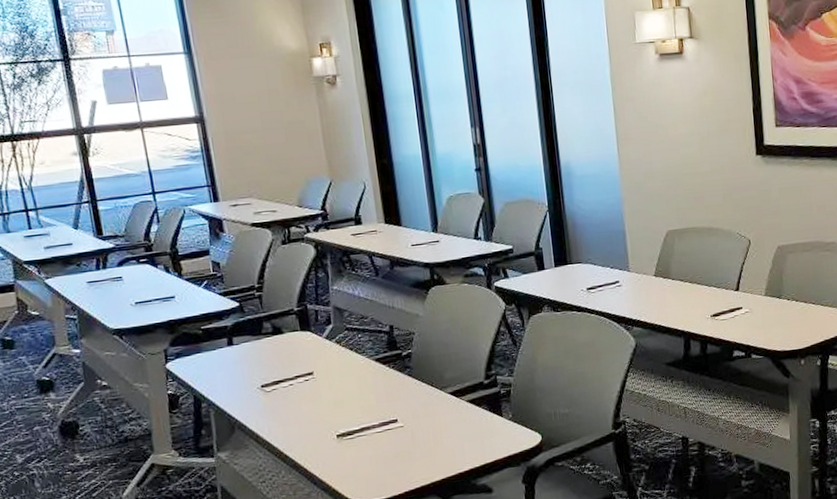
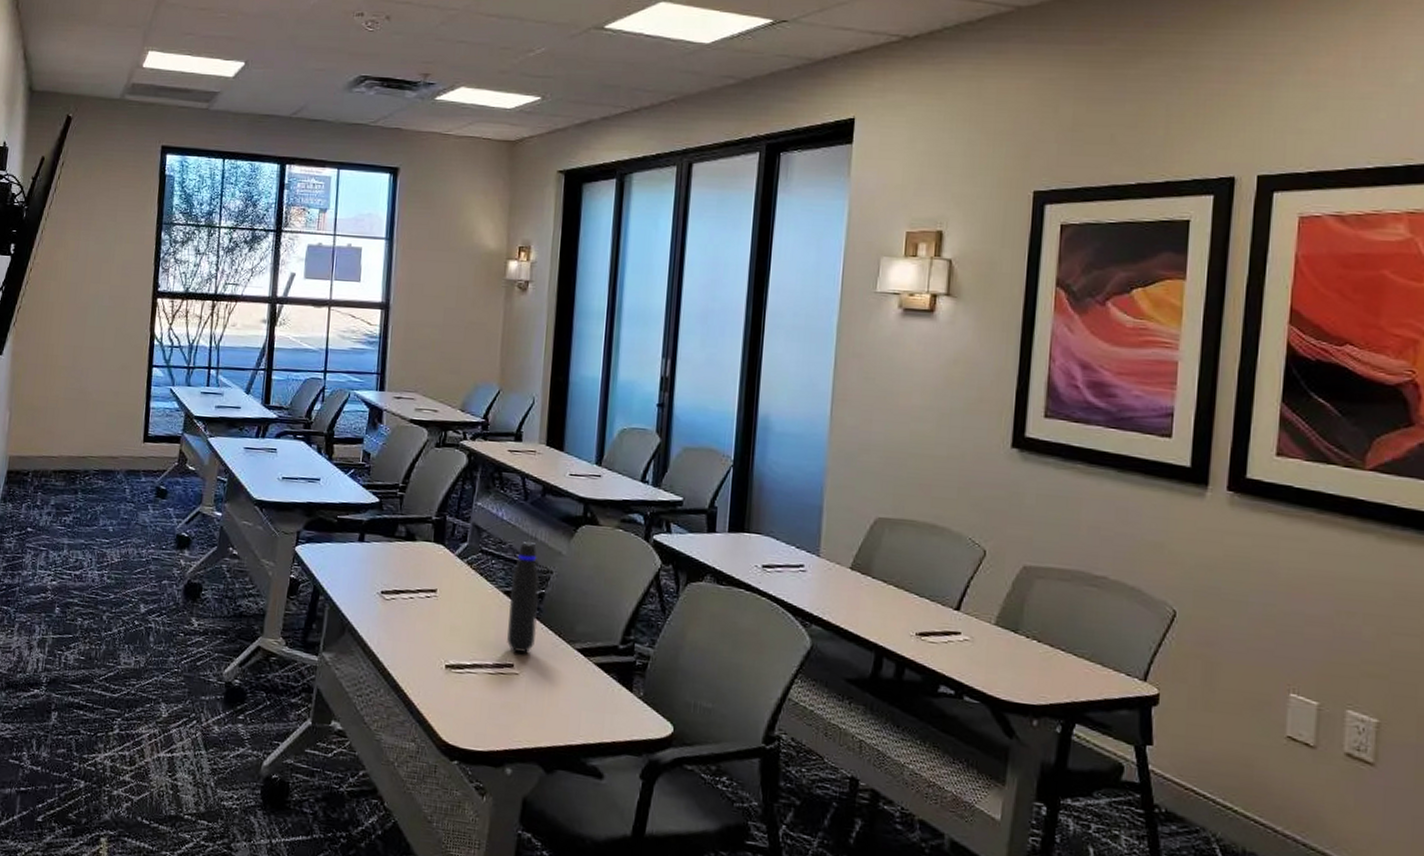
water bottle: none [379,310,412,409] -> present [507,541,540,654]

